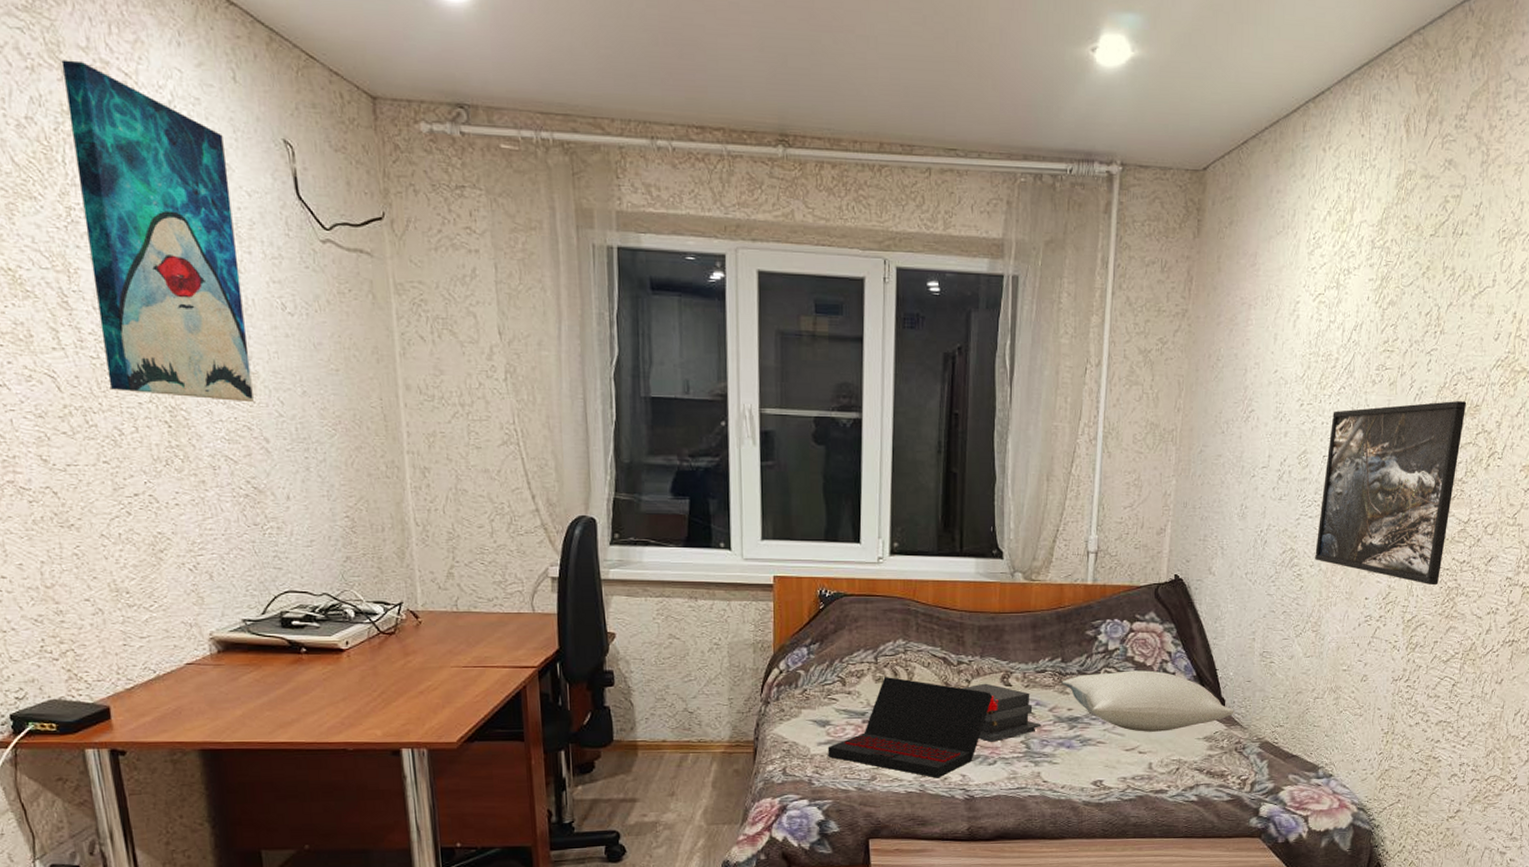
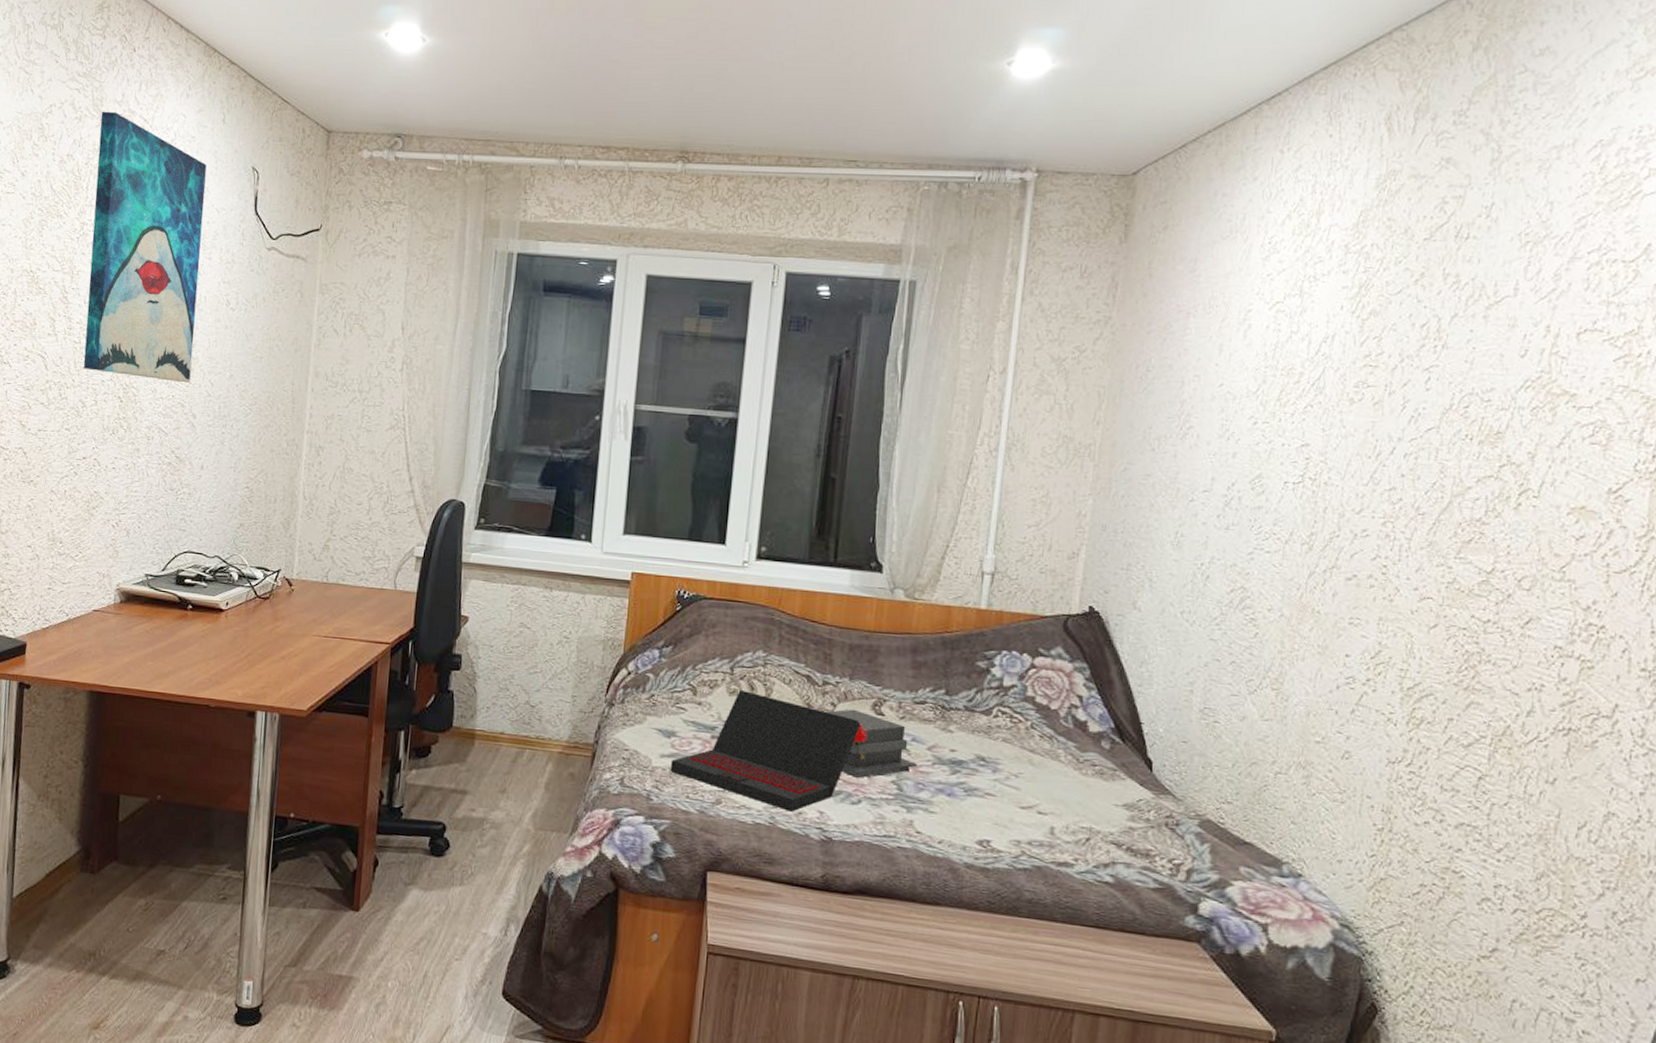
pillow: present [1061,670,1234,732] -> none [944,711,1165,791]
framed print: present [1315,401,1467,586] -> none [1274,426,1484,648]

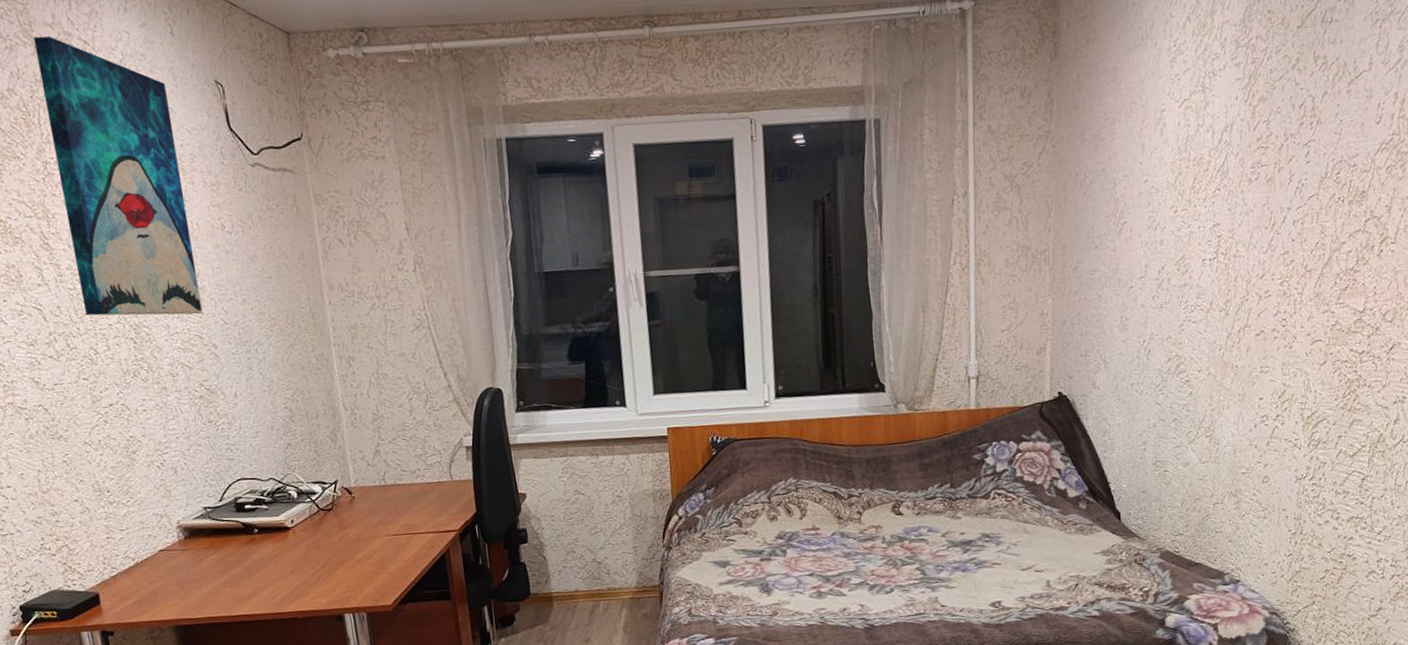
laptop: present [670,689,861,812] -> none [729,514,885,610]
book: present [825,709,918,778] -> none [854,514,935,571]

